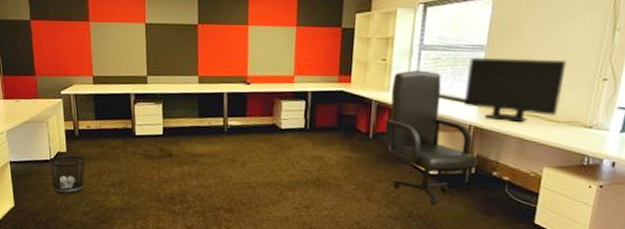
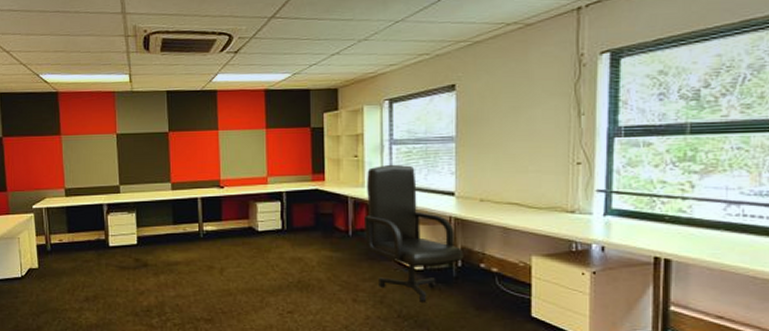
waste bin: present [48,155,86,194] -> none [19,271,58,312]
computer monitor: present [464,58,567,123] -> none [440,147,538,212]

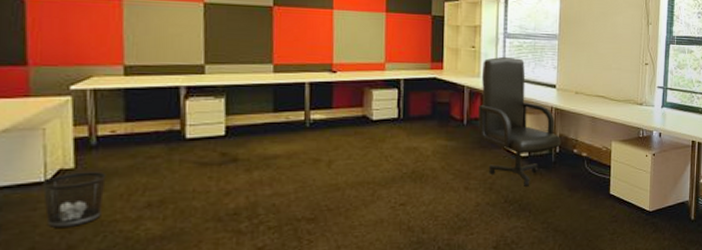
waste bin: none [19,271,58,312] -> present [41,171,107,228]

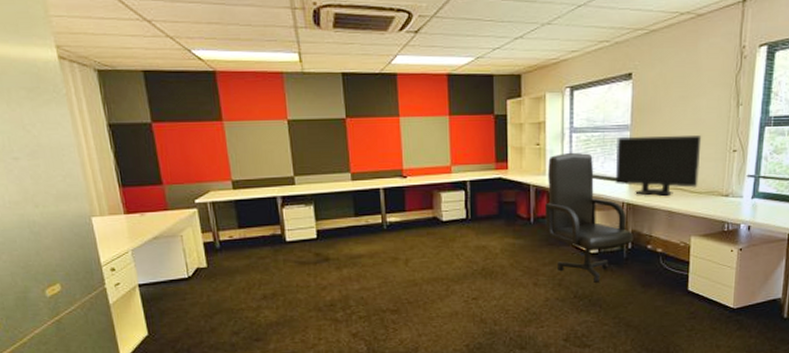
waste bin: present [41,171,107,228] -> none [186,270,231,314]
computer monitor: none [545,46,619,103] -> present [615,136,702,197]

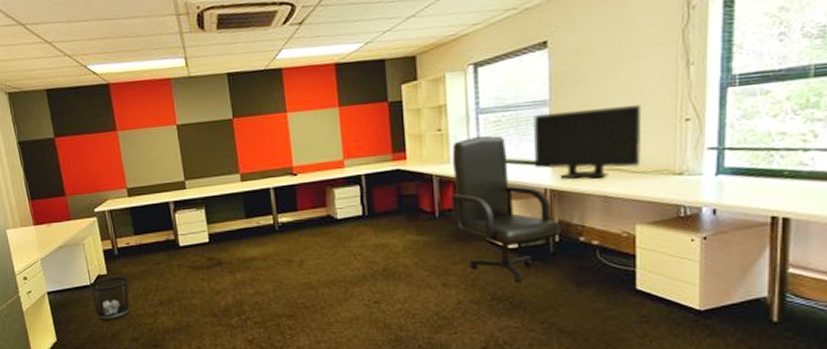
waste bin: none [186,270,231,314] -> present [88,276,130,320]

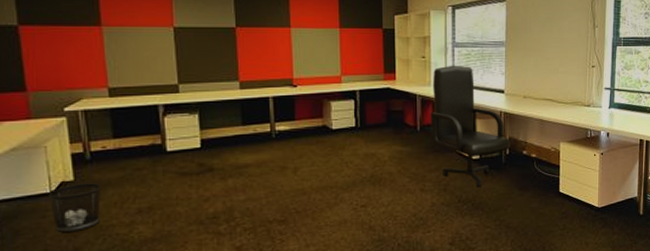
computer monitor: present [532,105,642,180] -> none [493,53,566,107]

